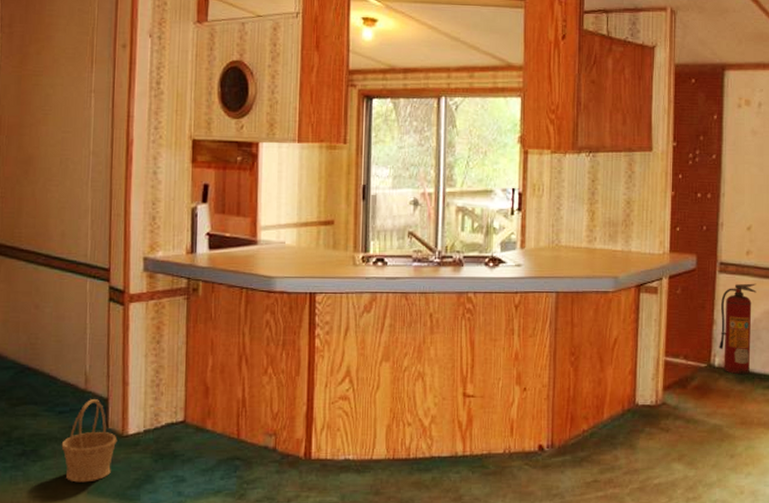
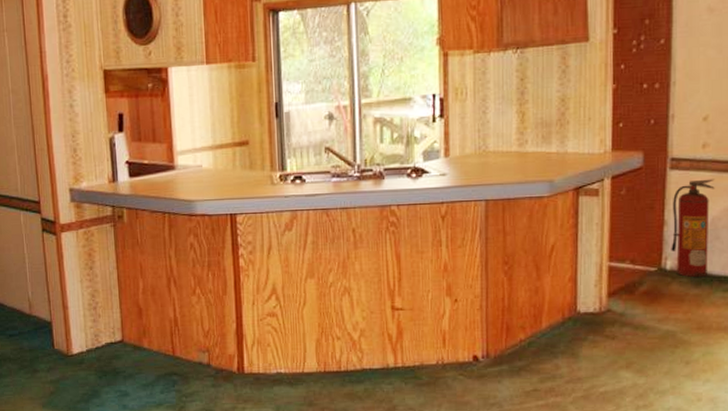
basket: present [61,399,118,483] -> none [15,323,64,398]

